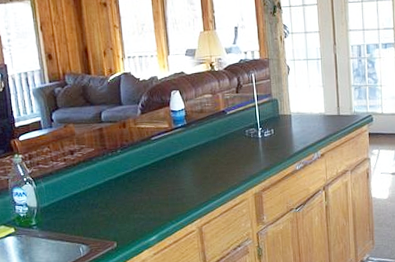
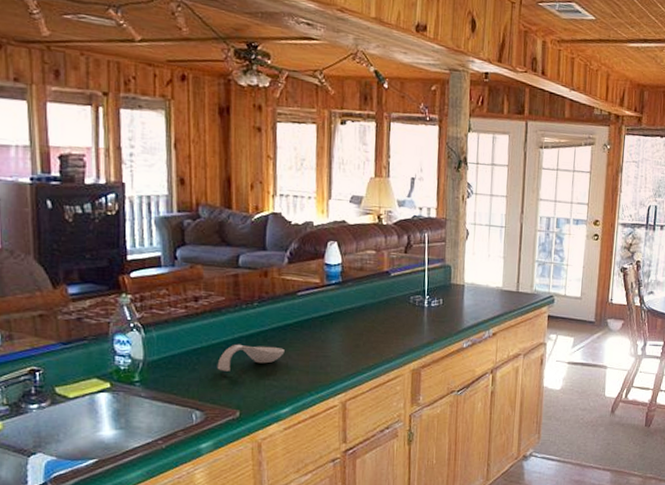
spoon rest: none [94,185,147,210] -> present [217,344,285,372]

